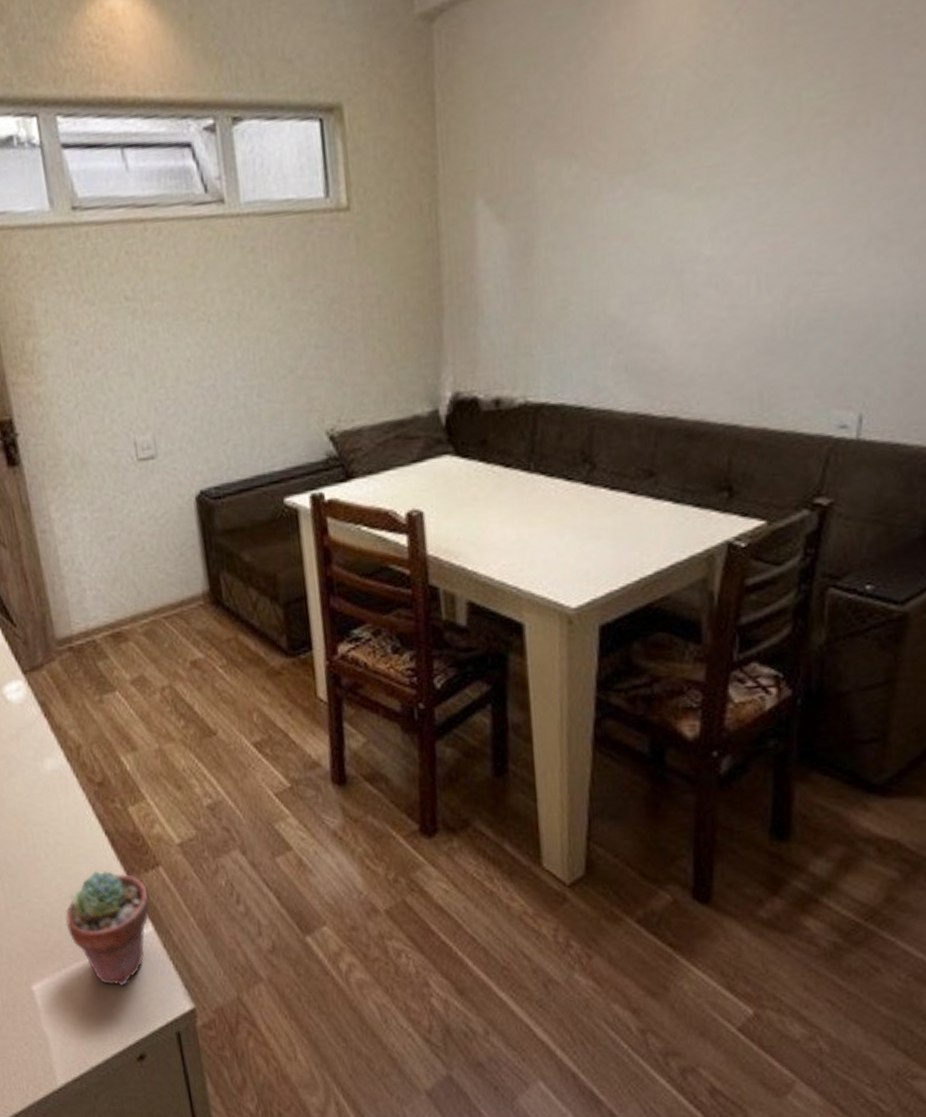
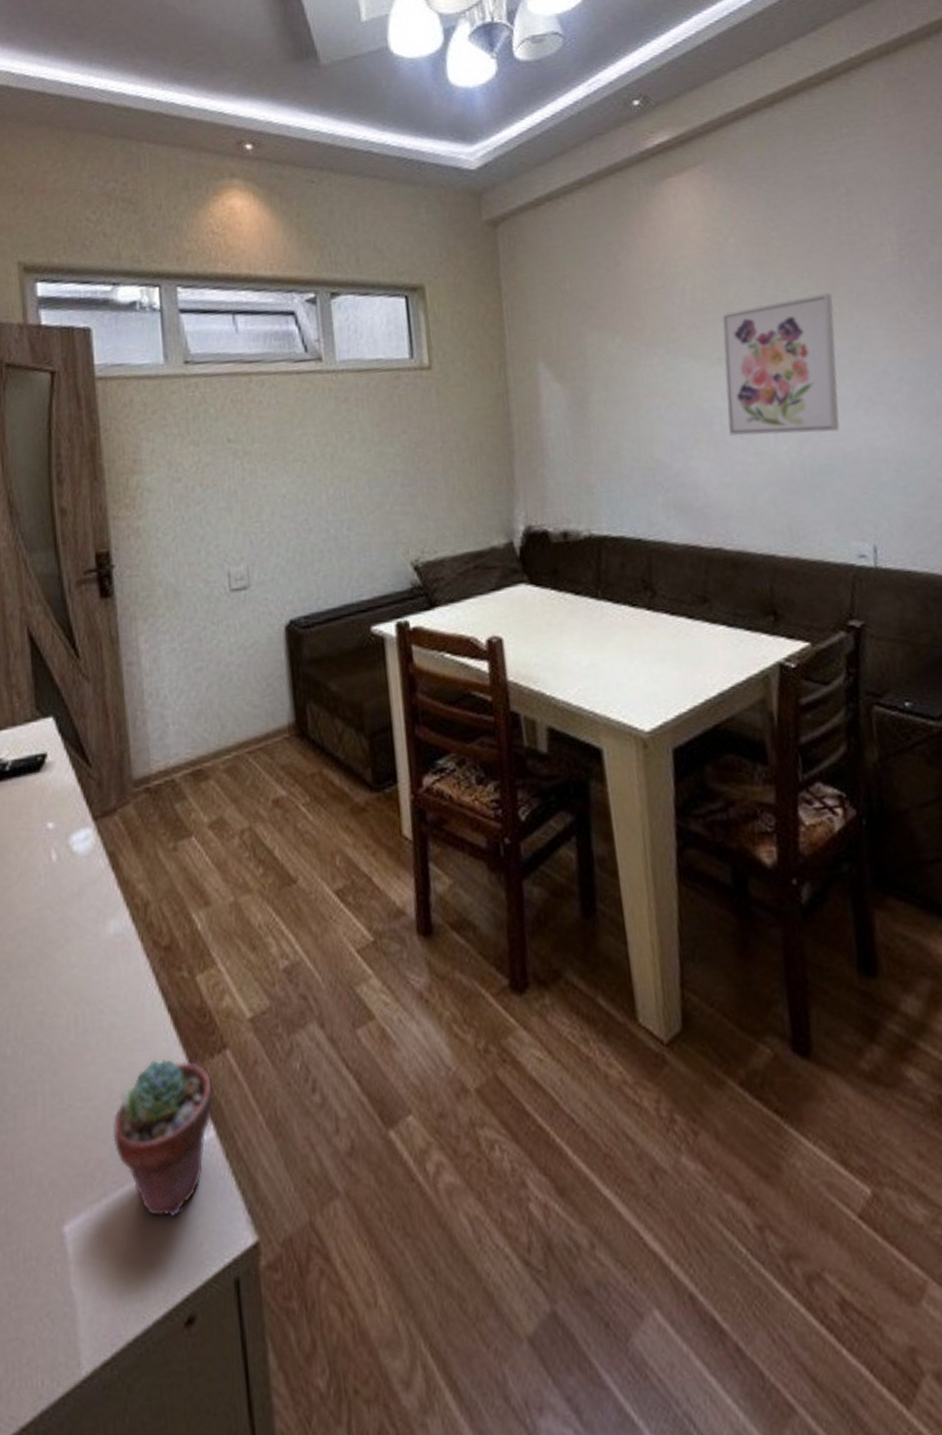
wall art: none [700,97,858,287] -> present [721,293,840,437]

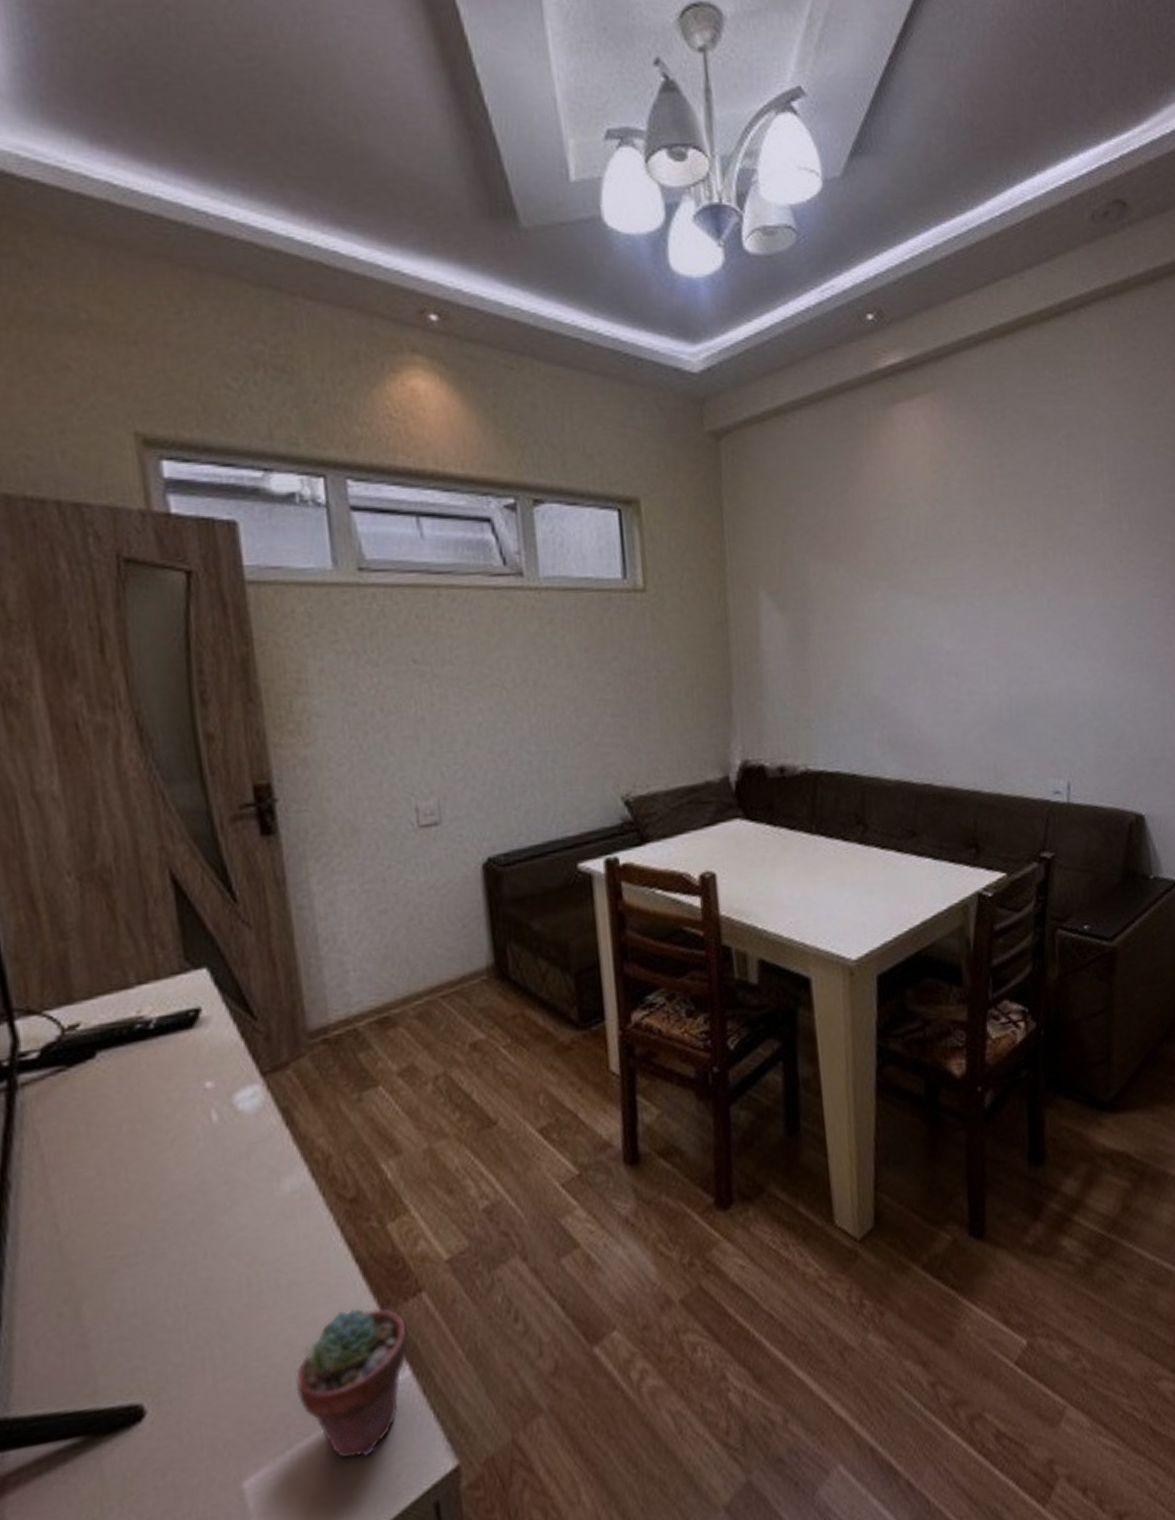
wall art: present [721,293,840,437] -> none [943,536,1048,675]

